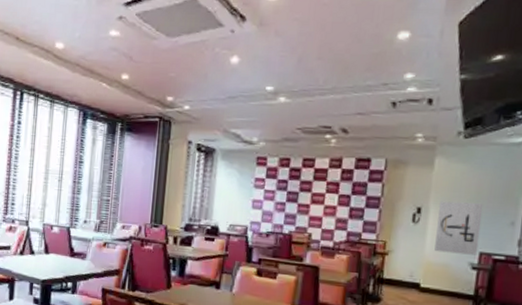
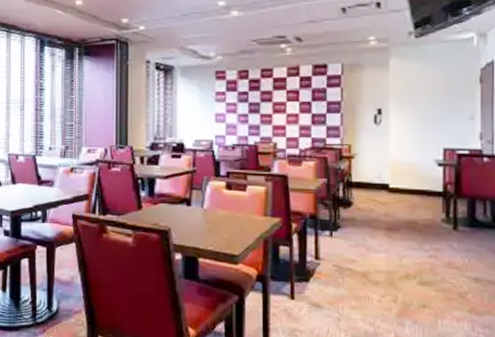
wall art: present [434,201,484,256] -> none [399,99,442,152]

